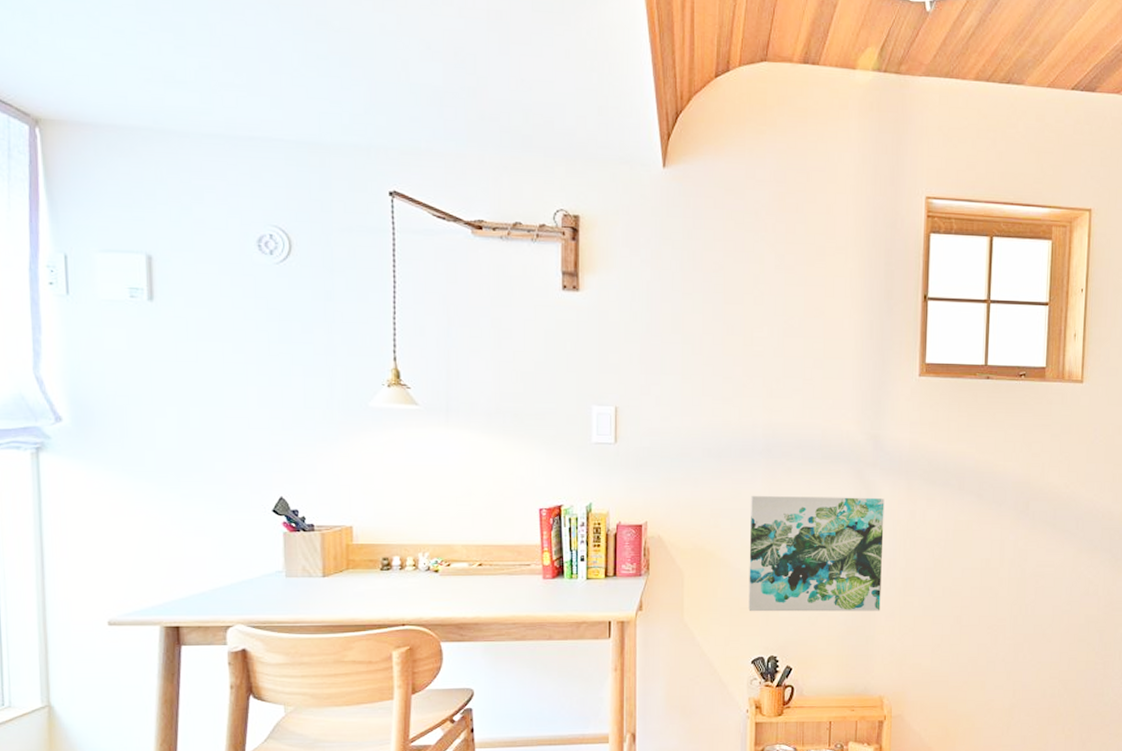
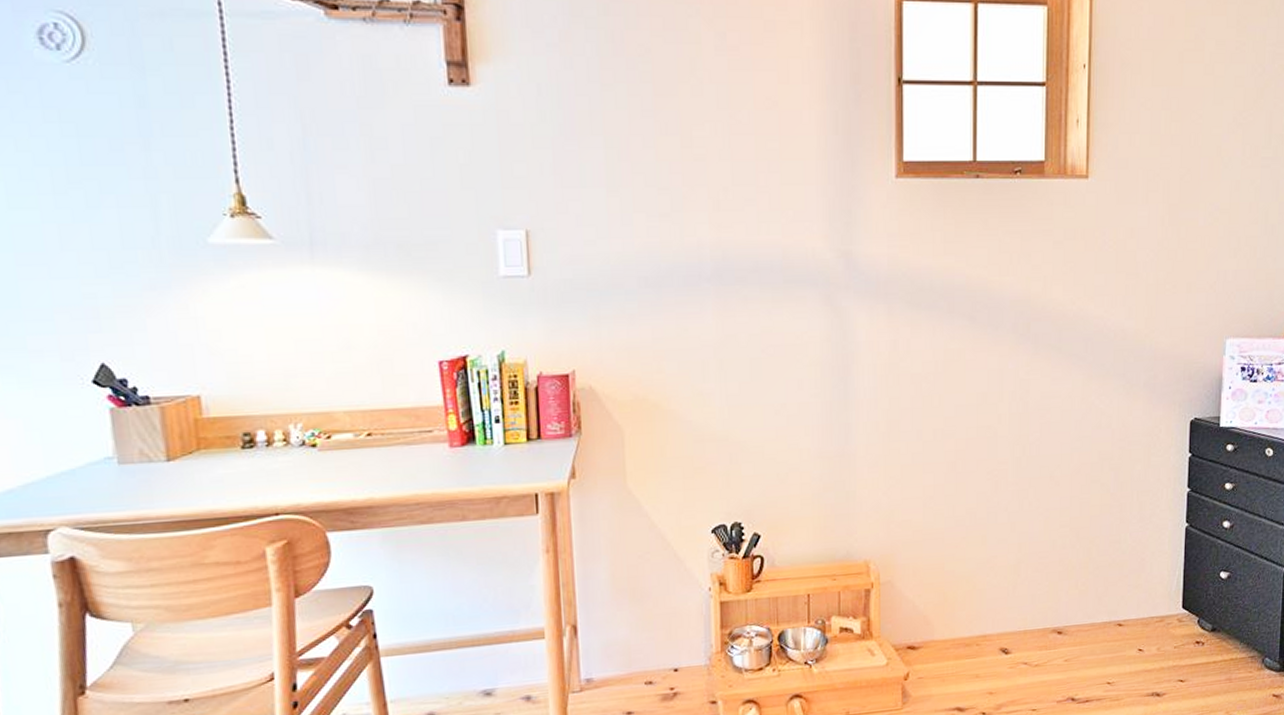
wall art: present [748,495,885,612] -> none [701,326,862,472]

